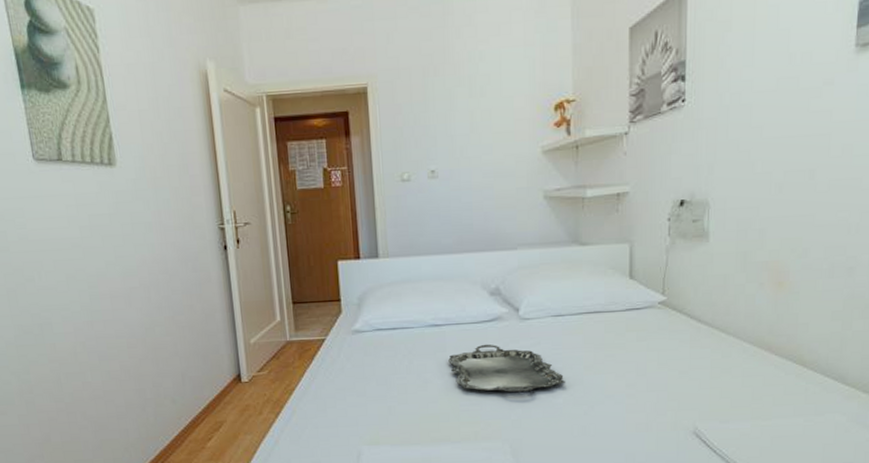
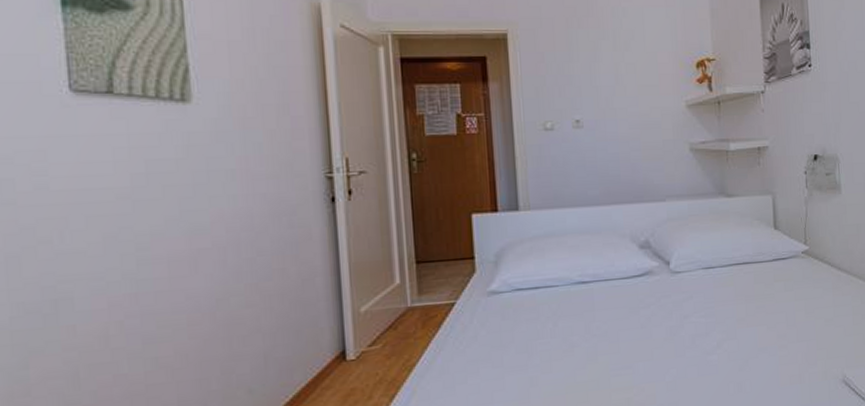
serving tray: present [448,344,565,393] -> none [597,300,719,353]

